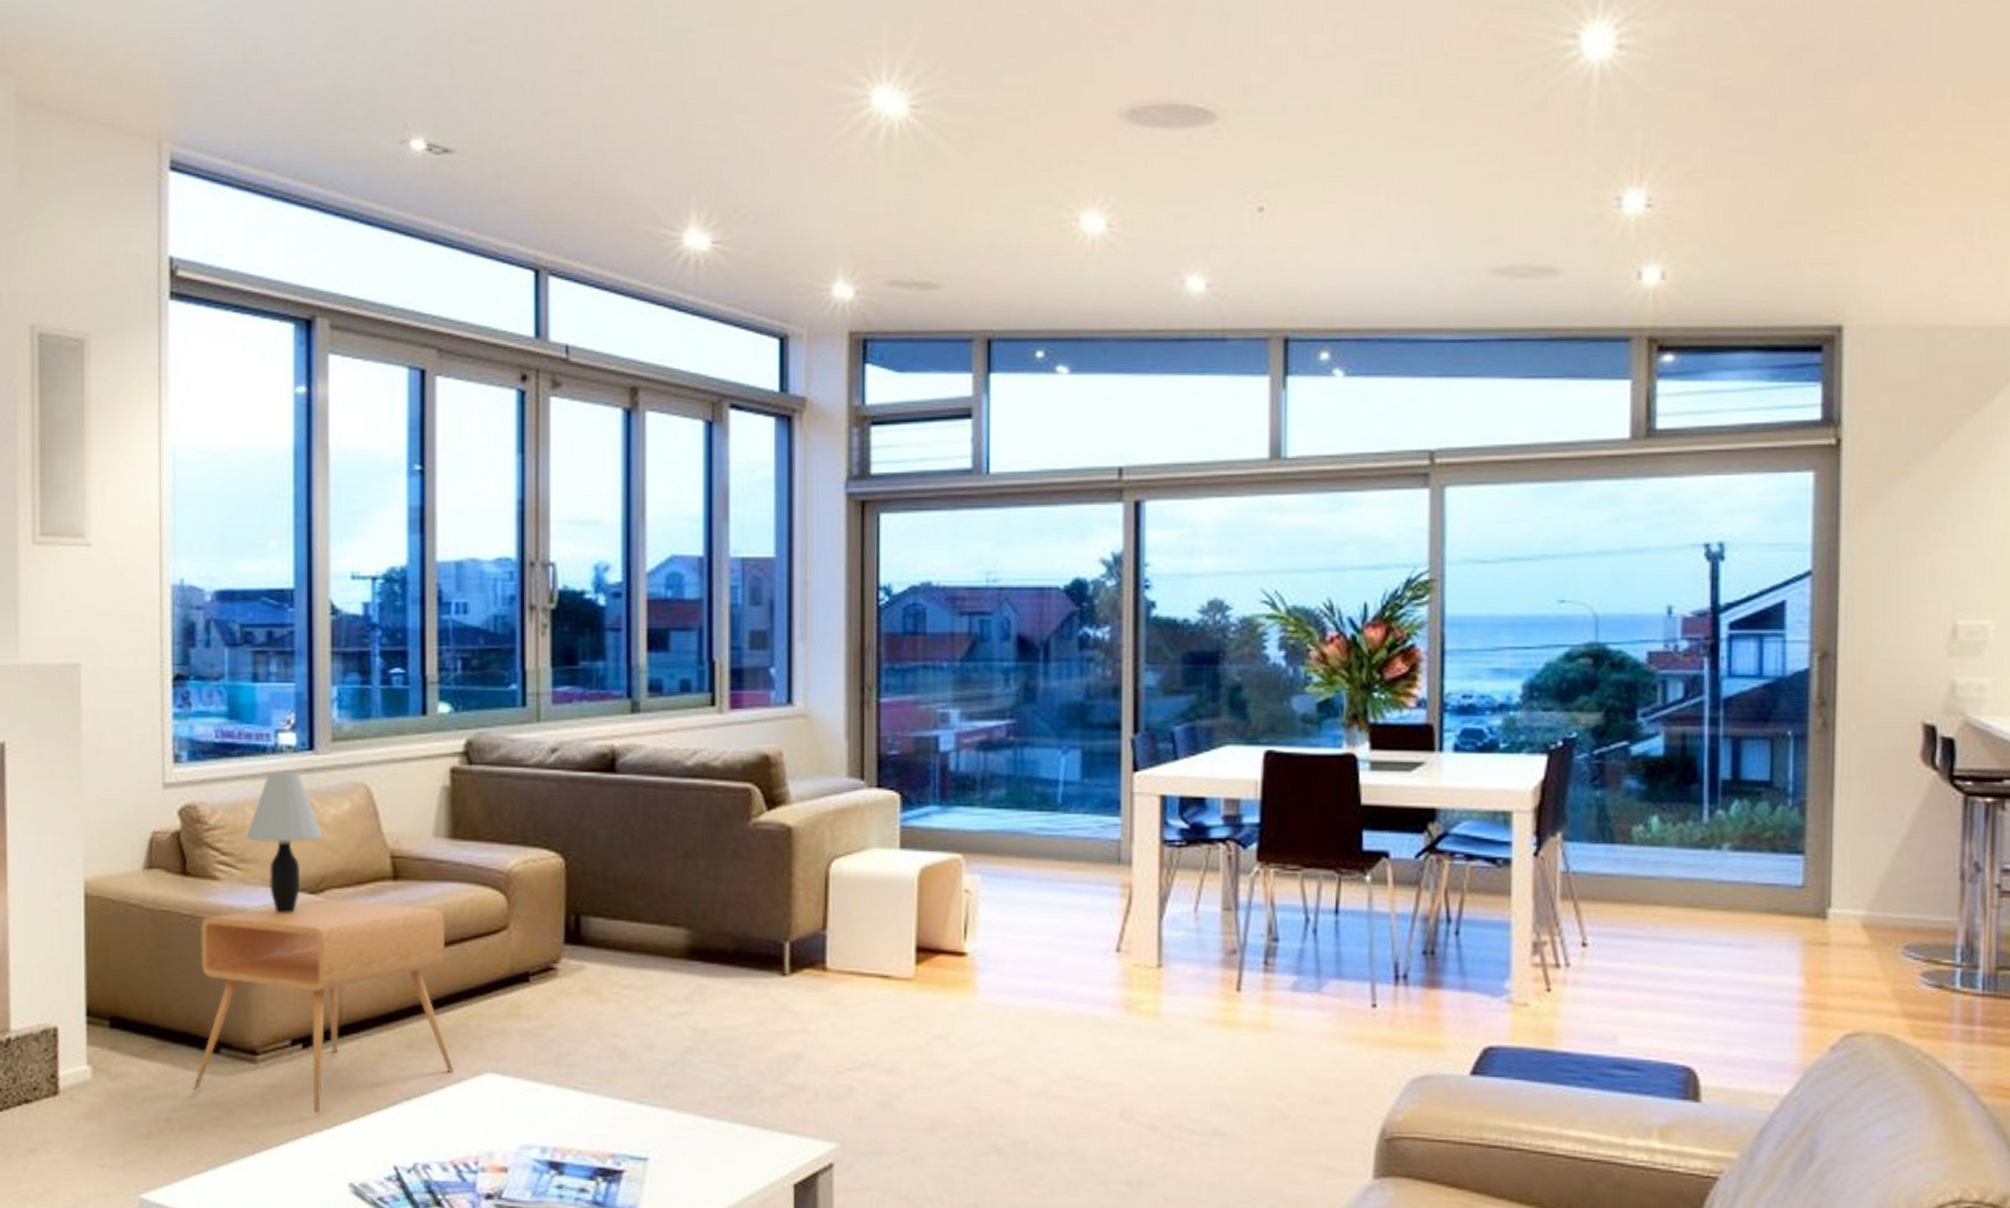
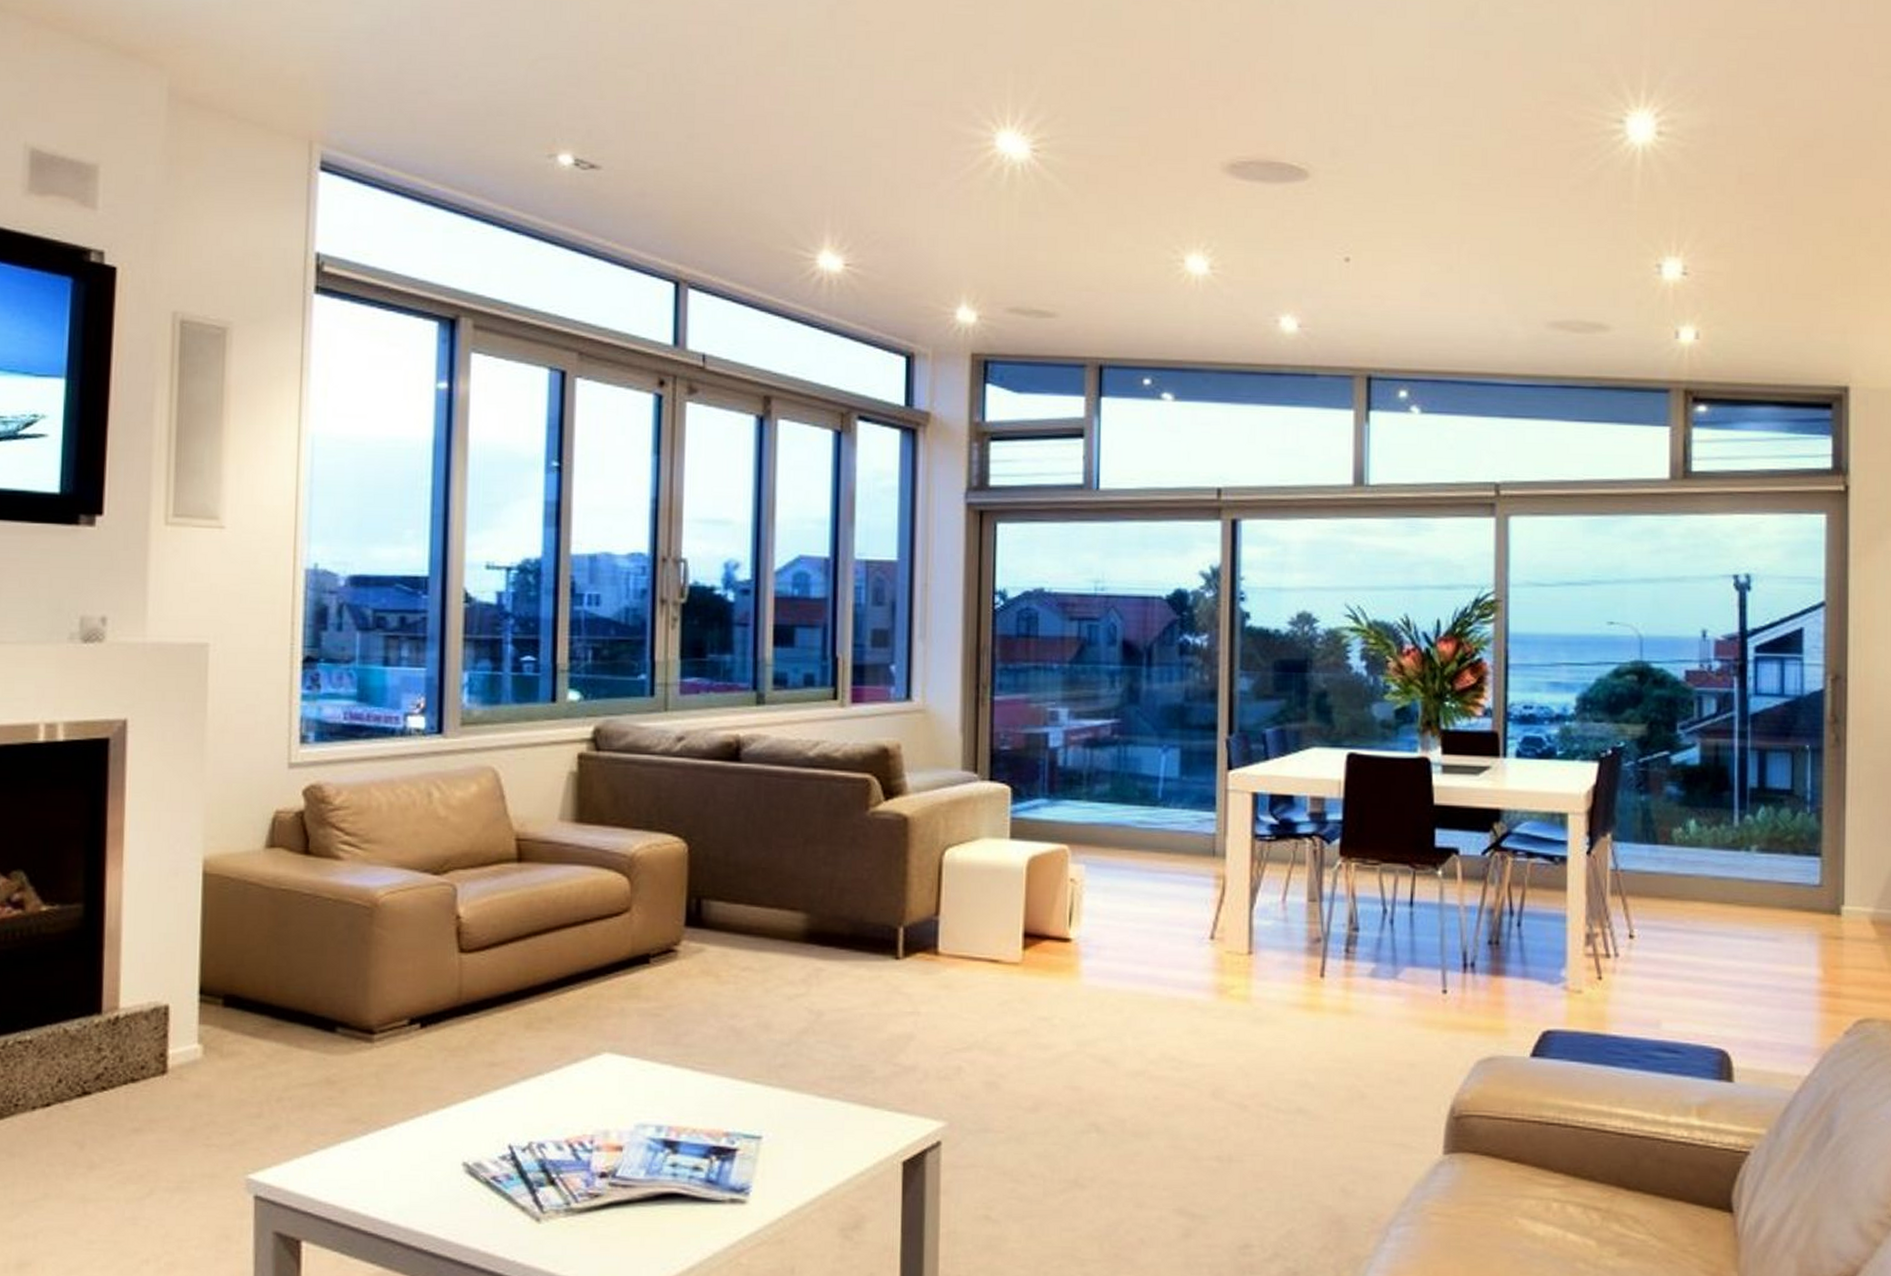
side table: present [193,900,454,1114] -> none [306,881,572,1093]
table lamp: present [246,771,323,913] -> none [371,753,449,894]

